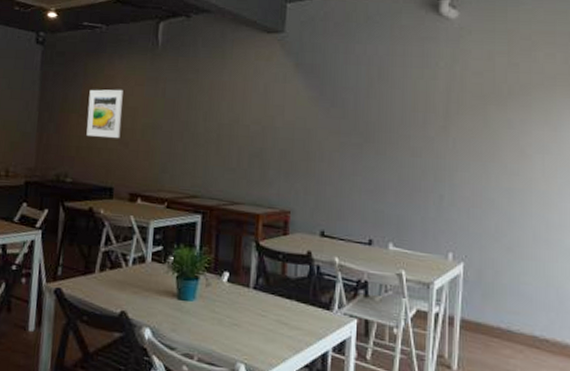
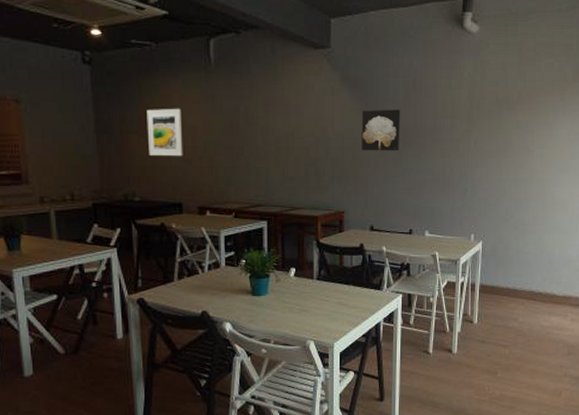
wall art: none [314,99,362,147] -> present [361,109,400,152]

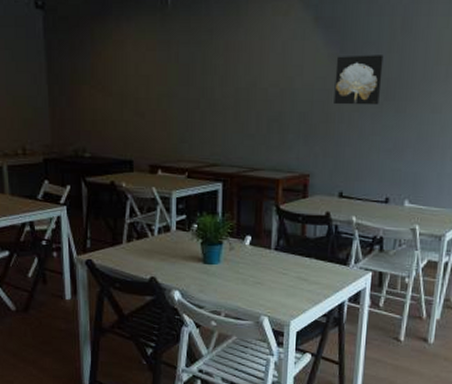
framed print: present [147,108,183,157] -> none [99,56,136,110]

